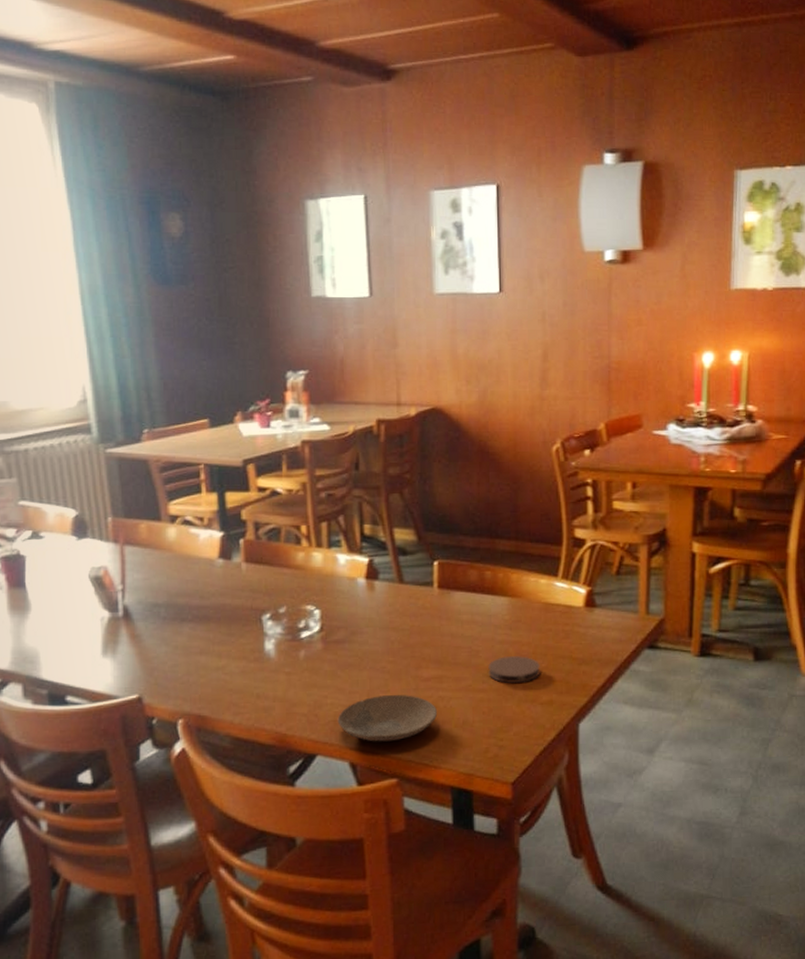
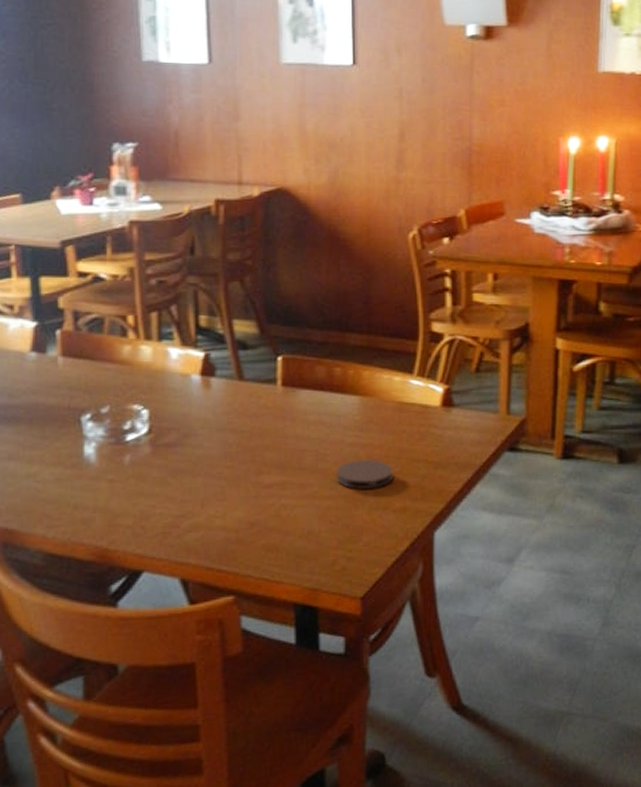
plate: present [337,694,438,742] -> none [167,502,280,556]

